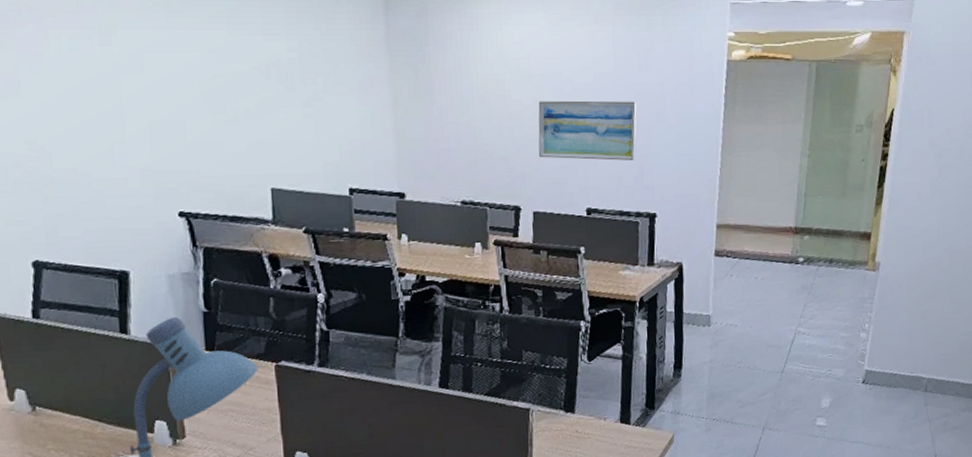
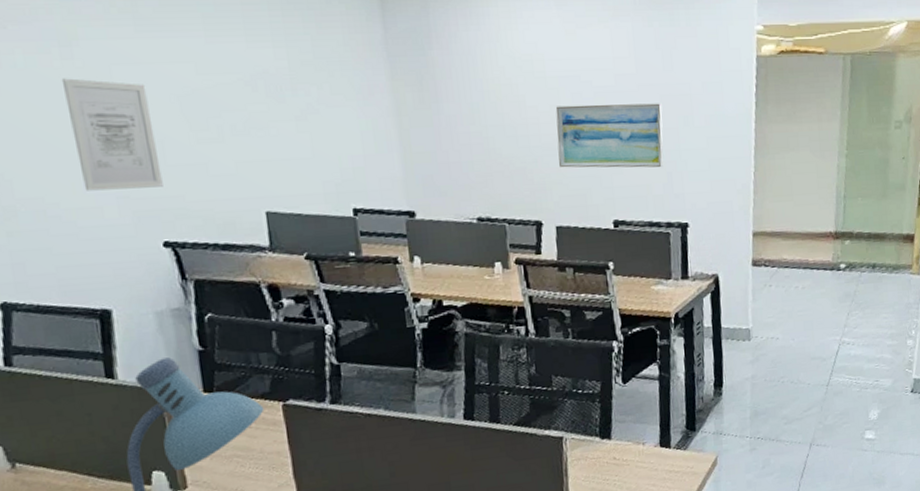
wall art: none [99,62,182,164] -> present [61,78,163,191]

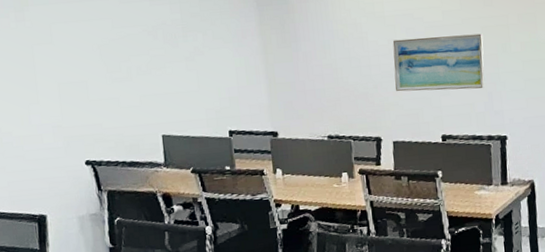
wall art: present [61,78,163,191] -> none [16,35,86,122]

